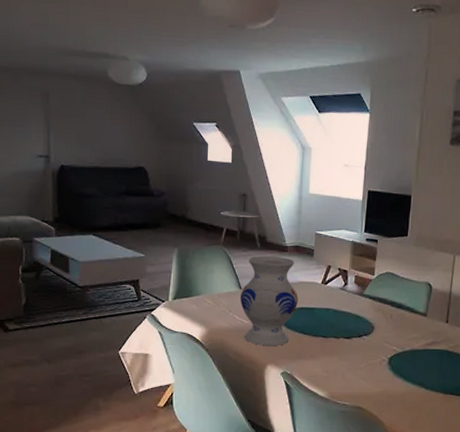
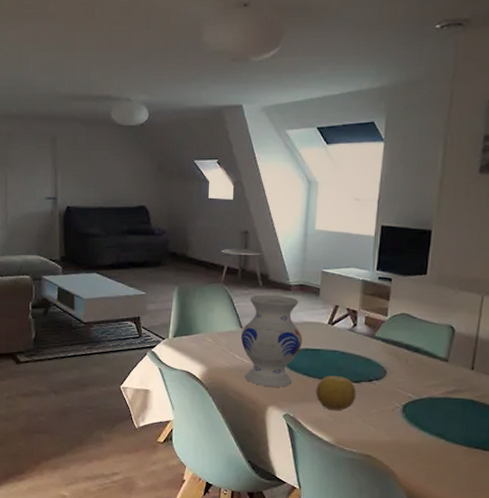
fruit: none [311,333,348,366] -> present [316,376,357,410]

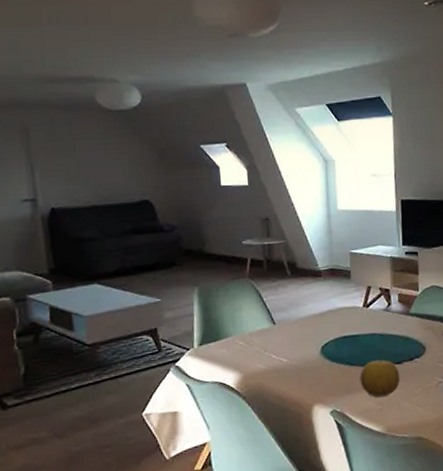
vase: present [240,294,302,388] -> none [274,283,340,385]

